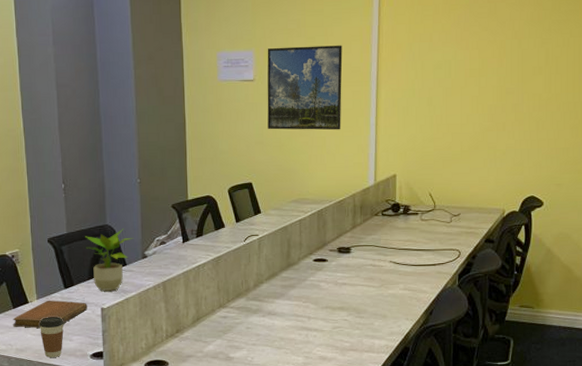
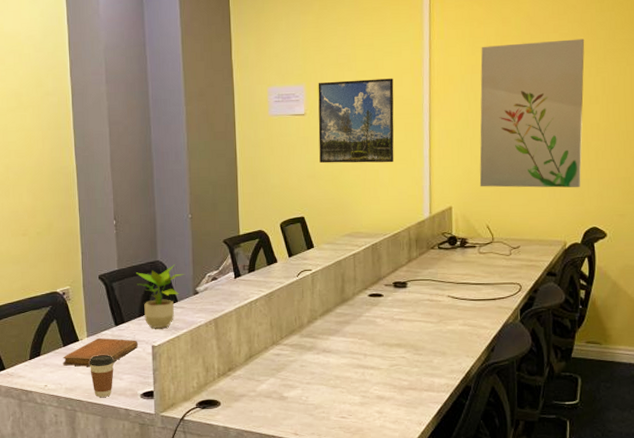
wall art: none [423,9,531,158] -> present [479,39,585,188]

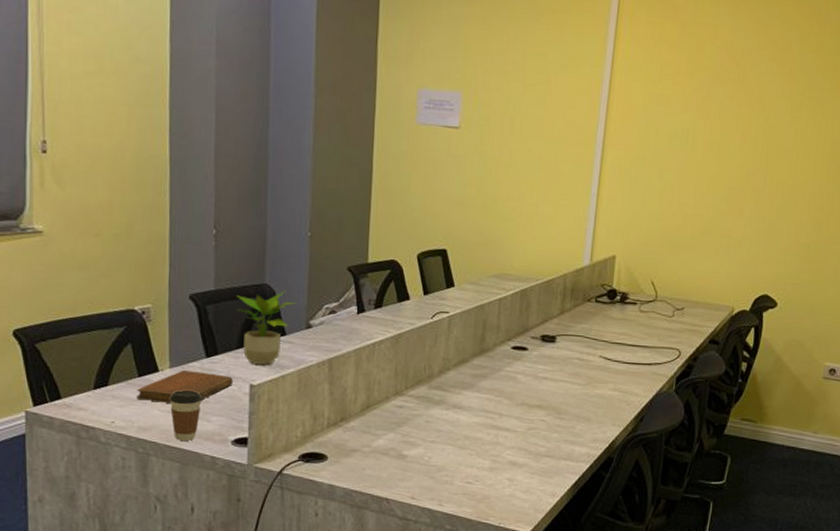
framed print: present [318,78,394,164] -> none [471,91,567,198]
wall art: present [479,39,585,188] -> none [649,74,783,250]

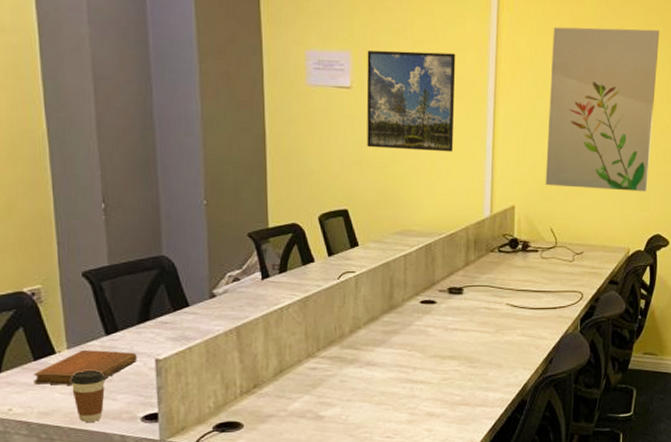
potted plant: present [237,290,297,365] -> none [134,261,198,338]
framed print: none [471,91,567,198] -> present [366,50,456,152]
wall art: none [649,74,783,250] -> present [545,27,660,192]

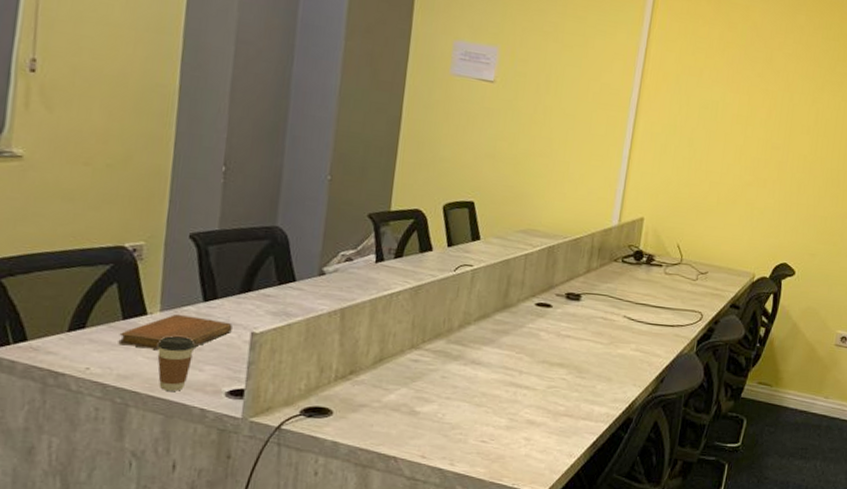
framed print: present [366,50,456,152] -> none [503,48,603,157]
wall art: present [545,27,660,192] -> none [677,48,807,220]

